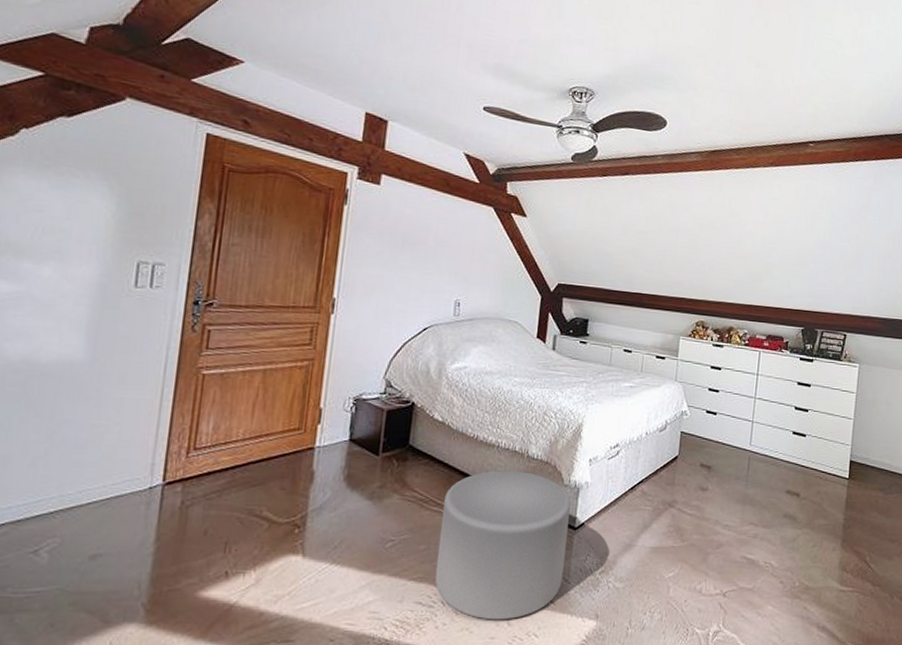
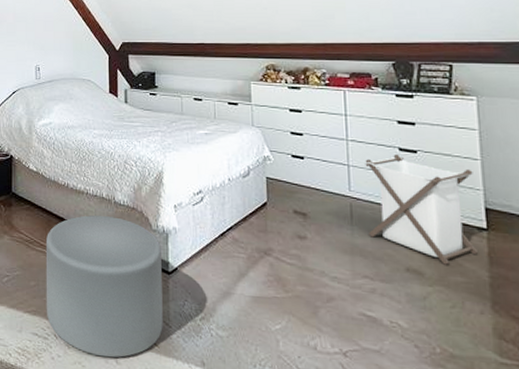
laundry basket: none [760,412,846,510] -> present [365,153,478,265]

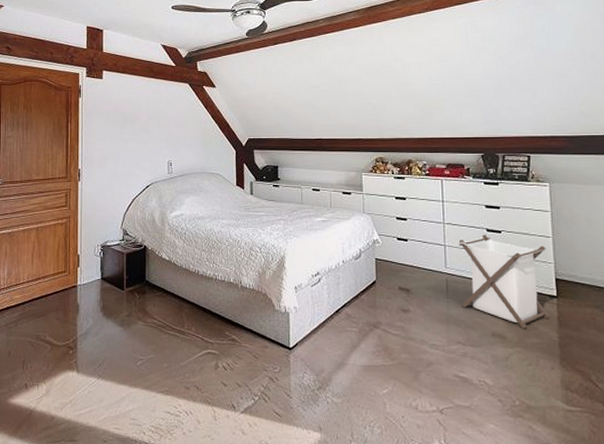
pouf: present [45,215,163,358] -> none [177,299,285,429]

